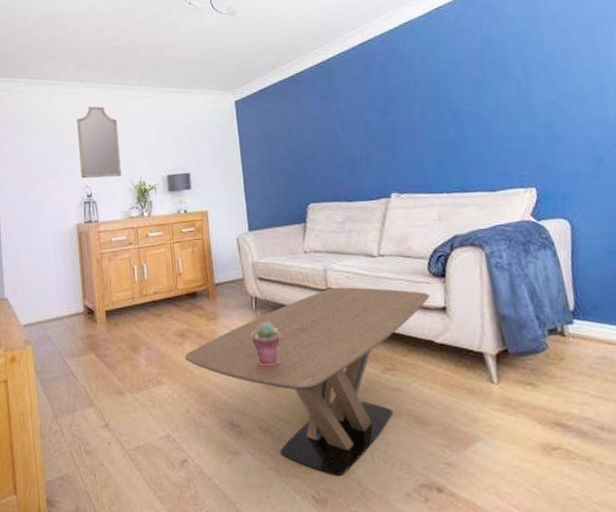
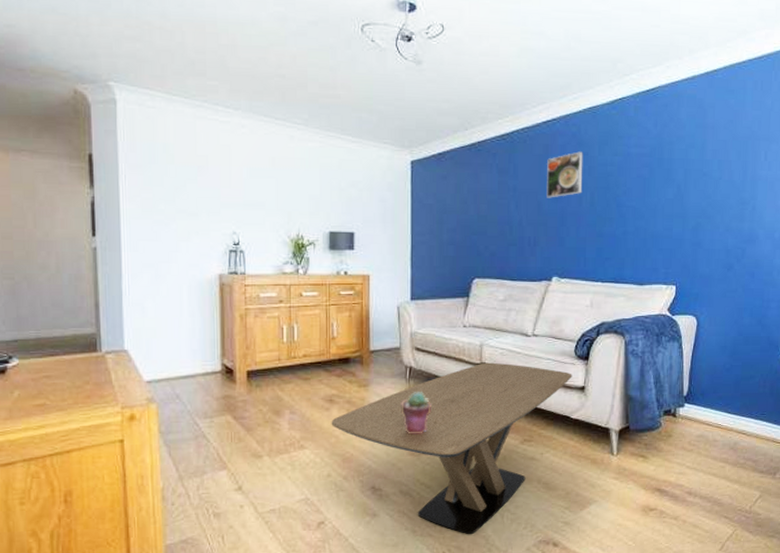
home mirror: present [77,106,122,179] -> none [227,141,276,227]
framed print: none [368,66,411,116] -> present [547,151,583,198]

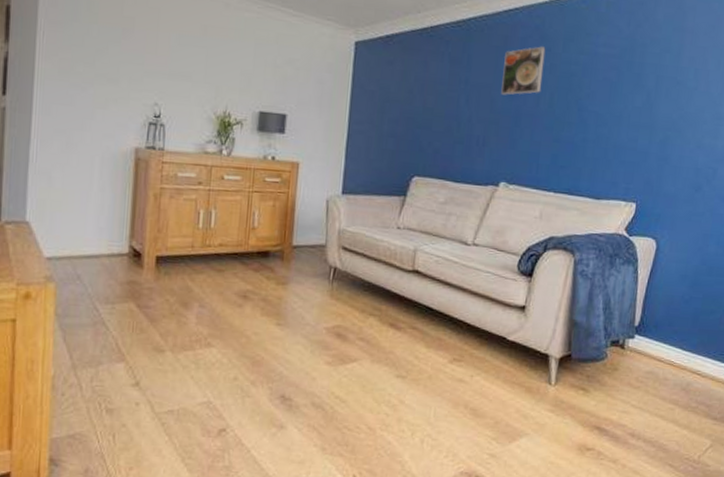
coffee table: present [331,362,572,534] -> none [242,269,513,458]
potted succulent: present [401,392,431,434] -> none [320,295,354,343]

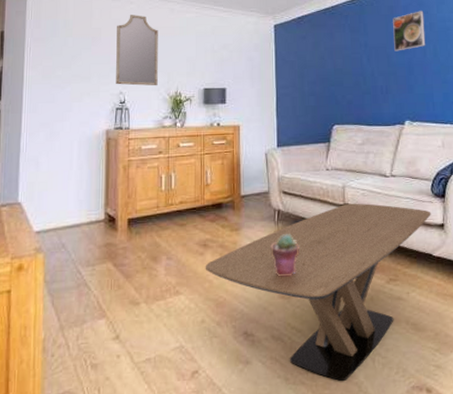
home mirror: none [150,4,208,101] -> present [116,15,158,86]
coffee table: none [242,269,513,458] -> present [205,203,431,381]
potted succulent: none [320,295,354,343] -> present [270,234,299,277]

